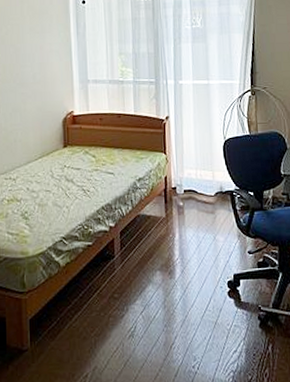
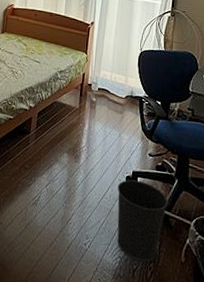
wastebasket: none [219,283,276,370] -> present [117,179,169,263]

